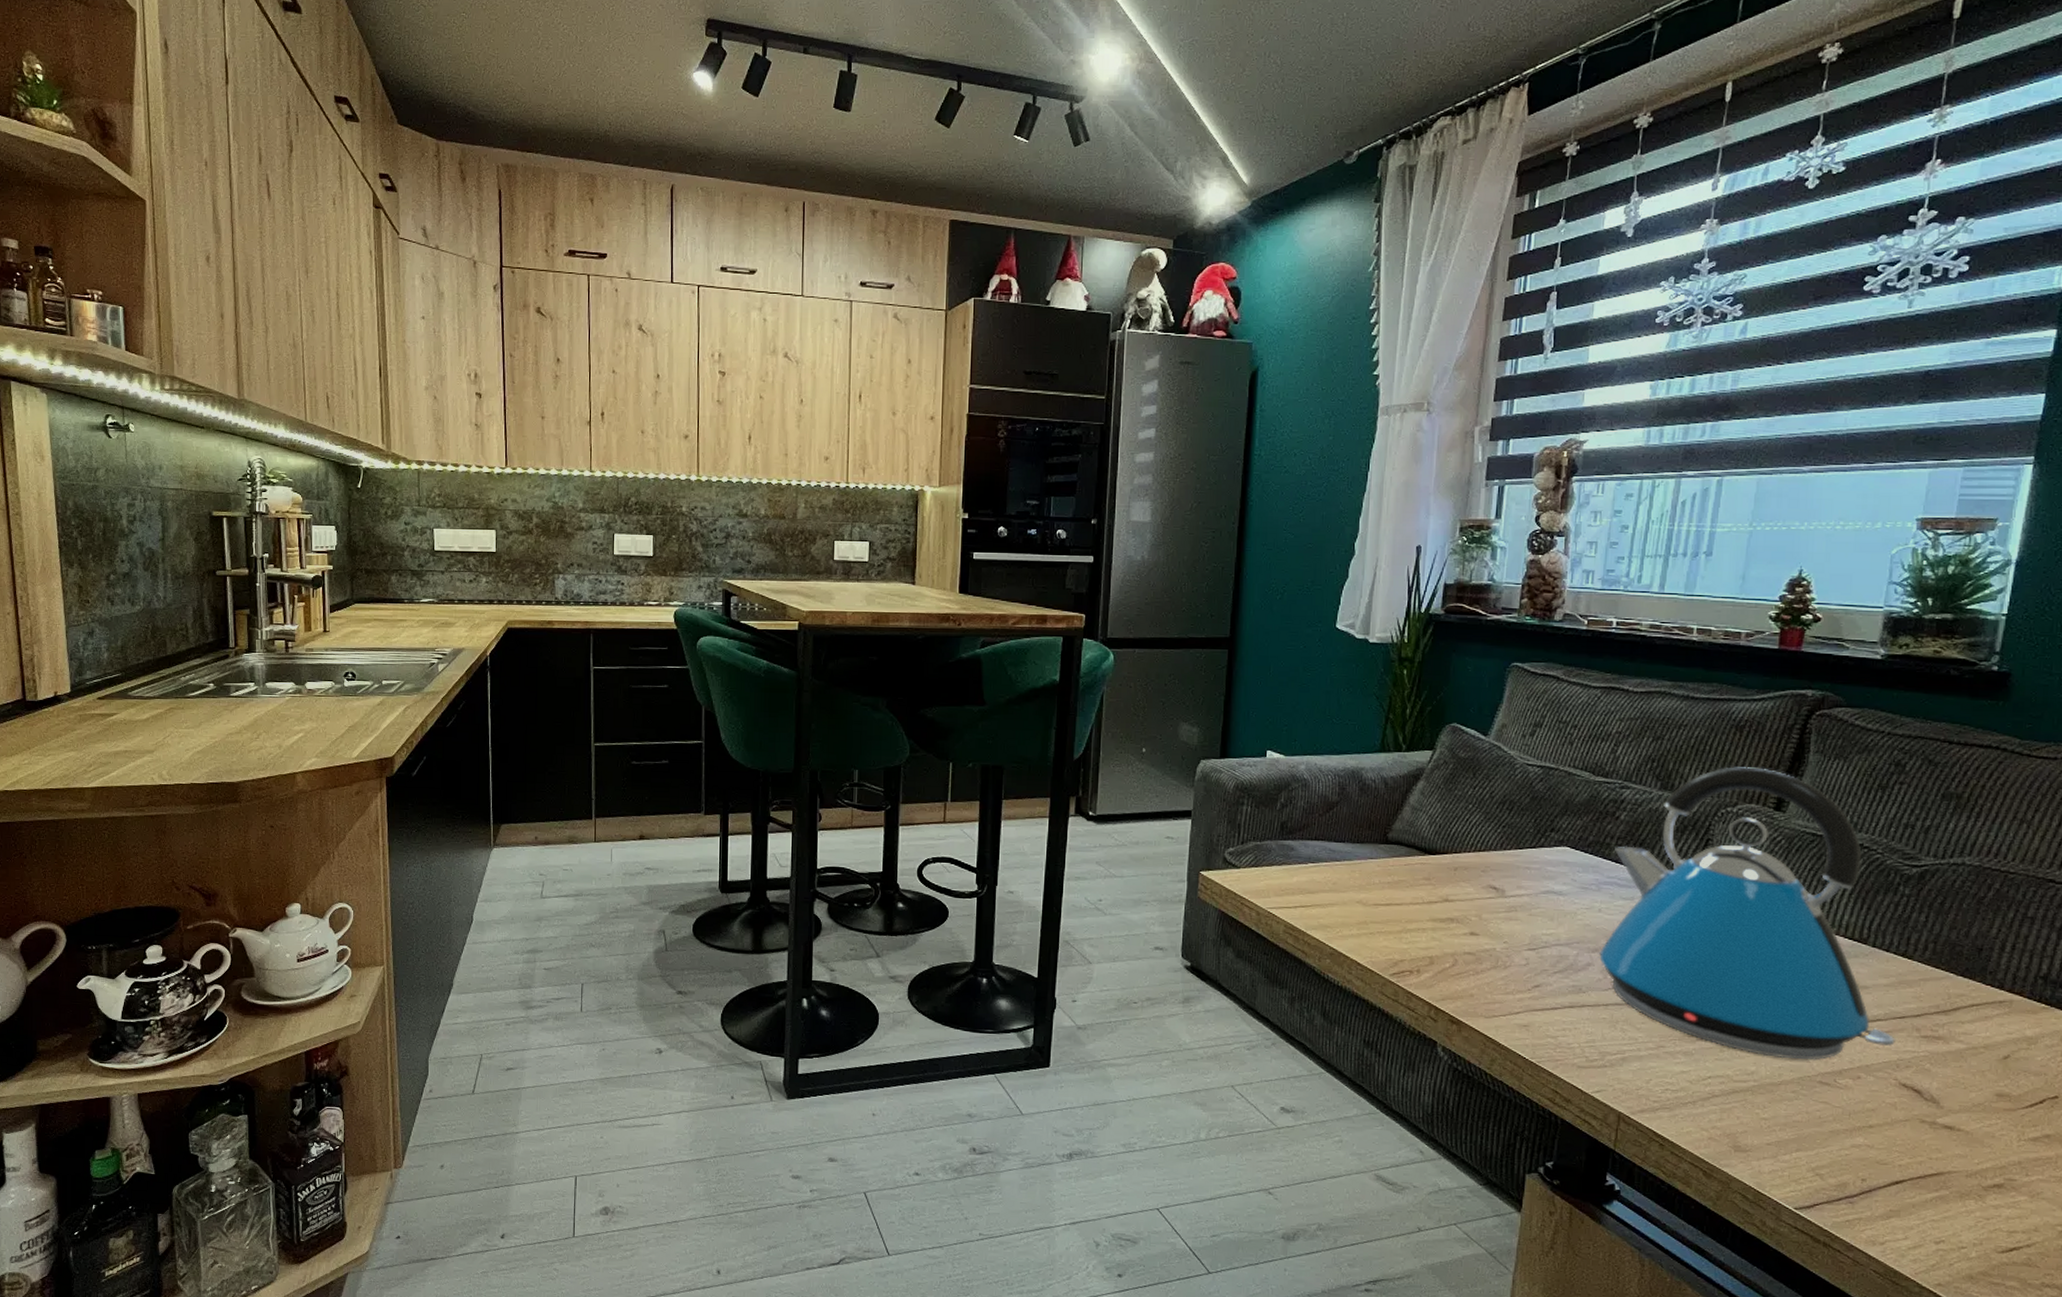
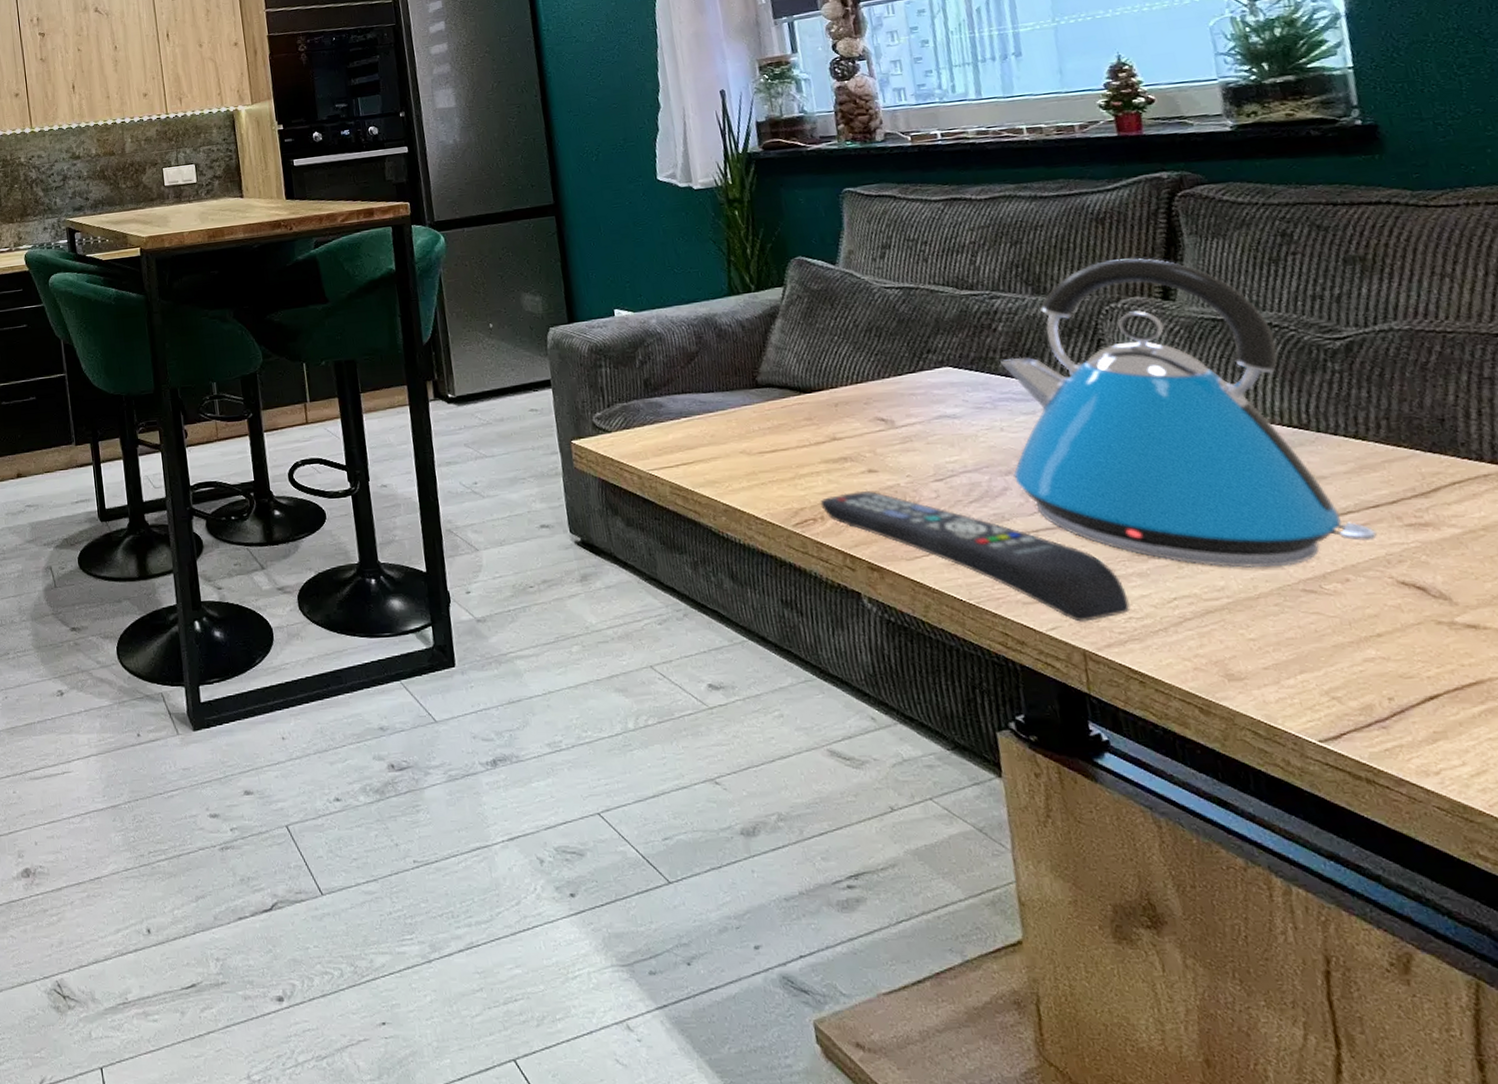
remote control: none [1419,950,1670,1089] -> present [820,490,1131,622]

